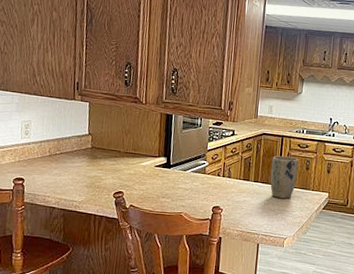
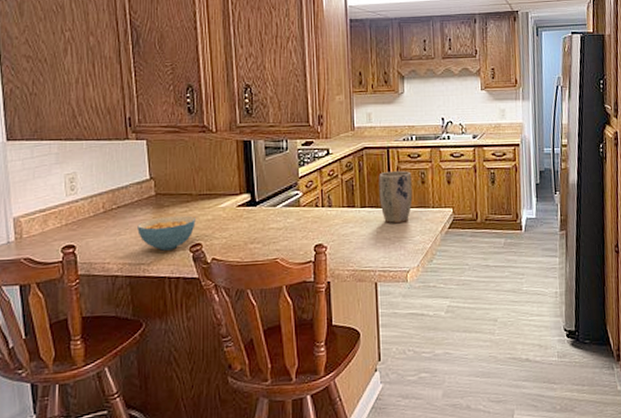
cereal bowl: none [74,166,121,194] -> present [137,215,196,251]

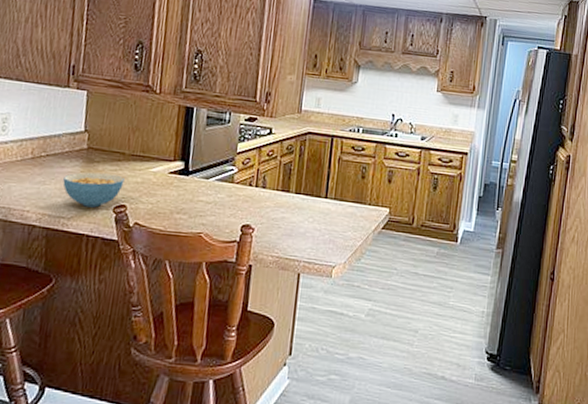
plant pot: present [379,170,413,223] -> none [315,160,353,215]

